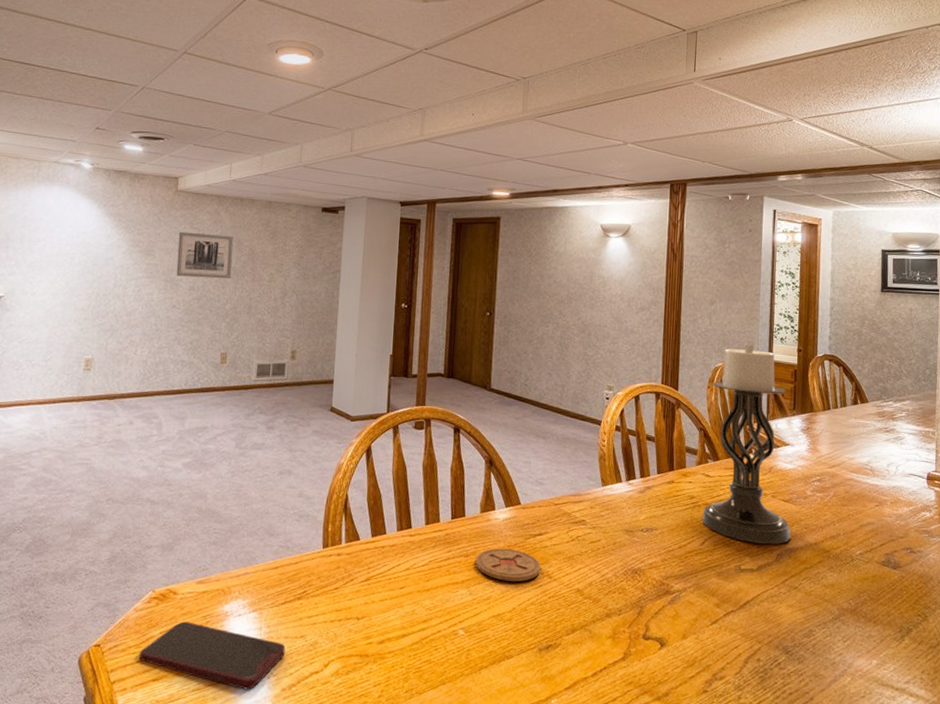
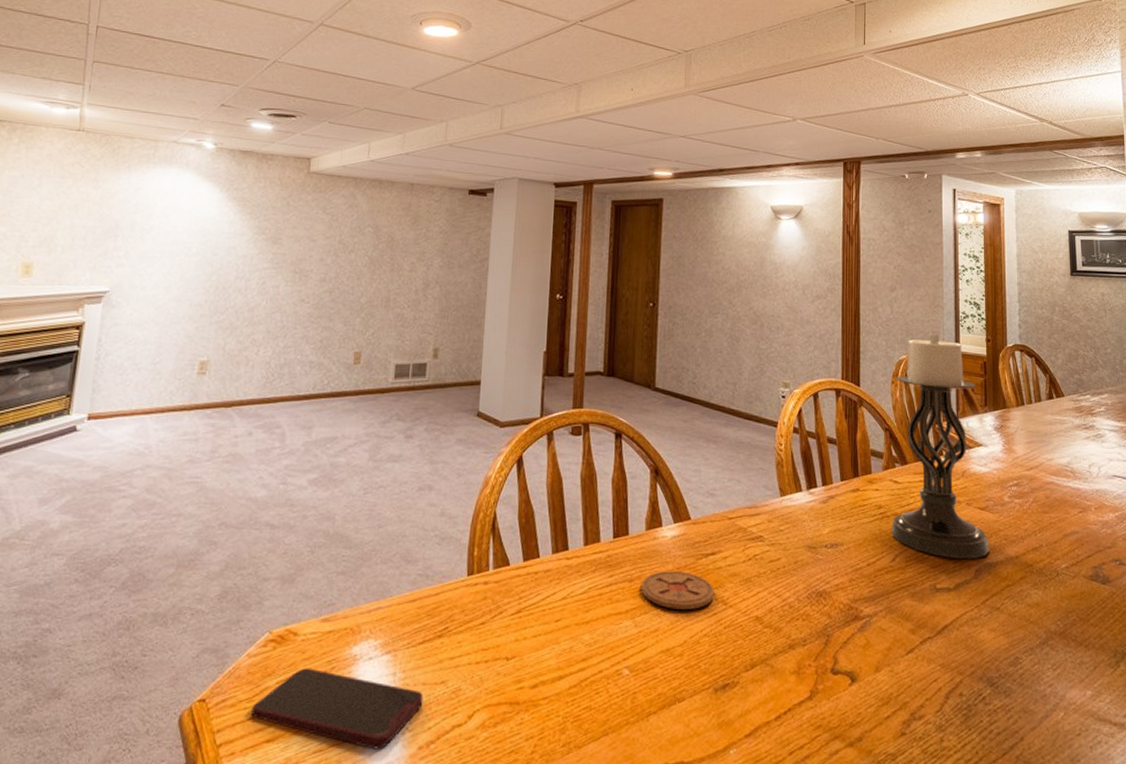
wall art: present [176,231,234,279] -> none [306,217,371,270]

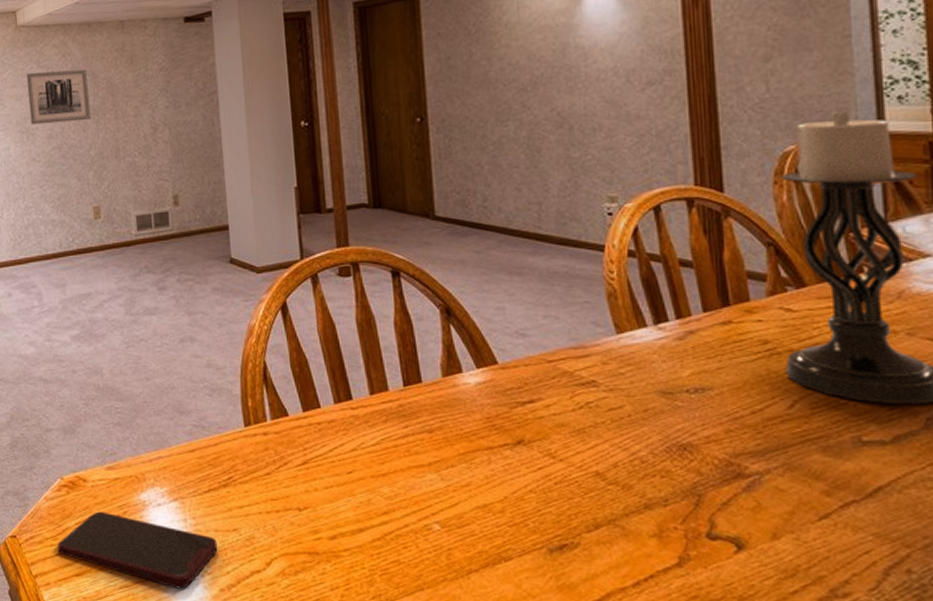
wall art: none [306,217,371,270] -> present [26,69,92,125]
coaster: present [641,571,714,609] -> none [443,421,538,463]

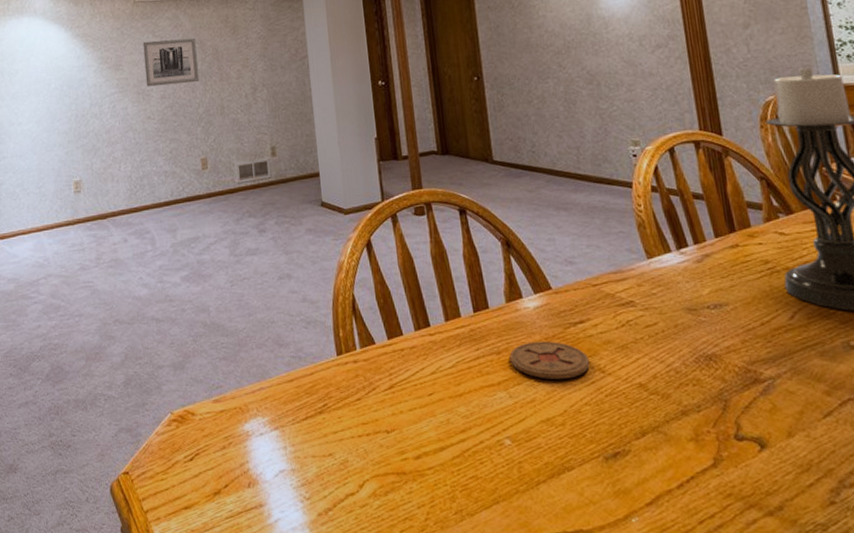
smartphone: present [58,511,218,589] -> none [168,443,315,516]
coaster: none [443,421,538,463] -> present [509,341,590,379]

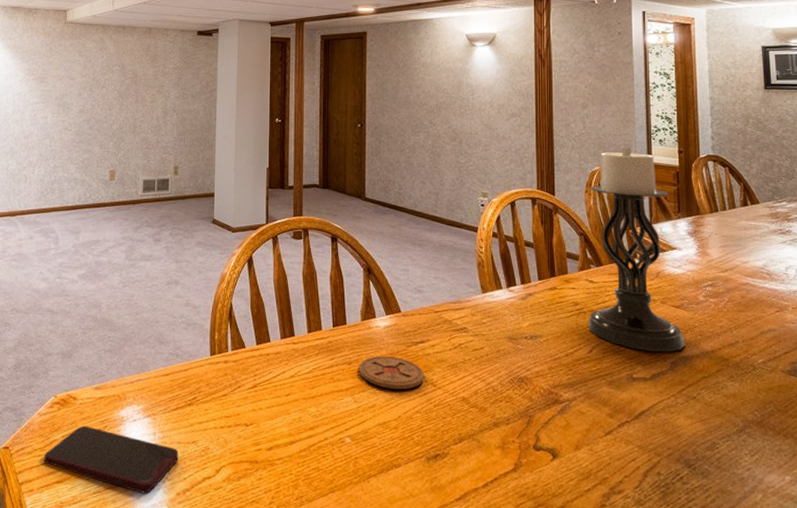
wall art: present [143,38,200,87] -> none [67,59,118,102]
smartphone: none [168,443,315,516] -> present [44,426,179,494]

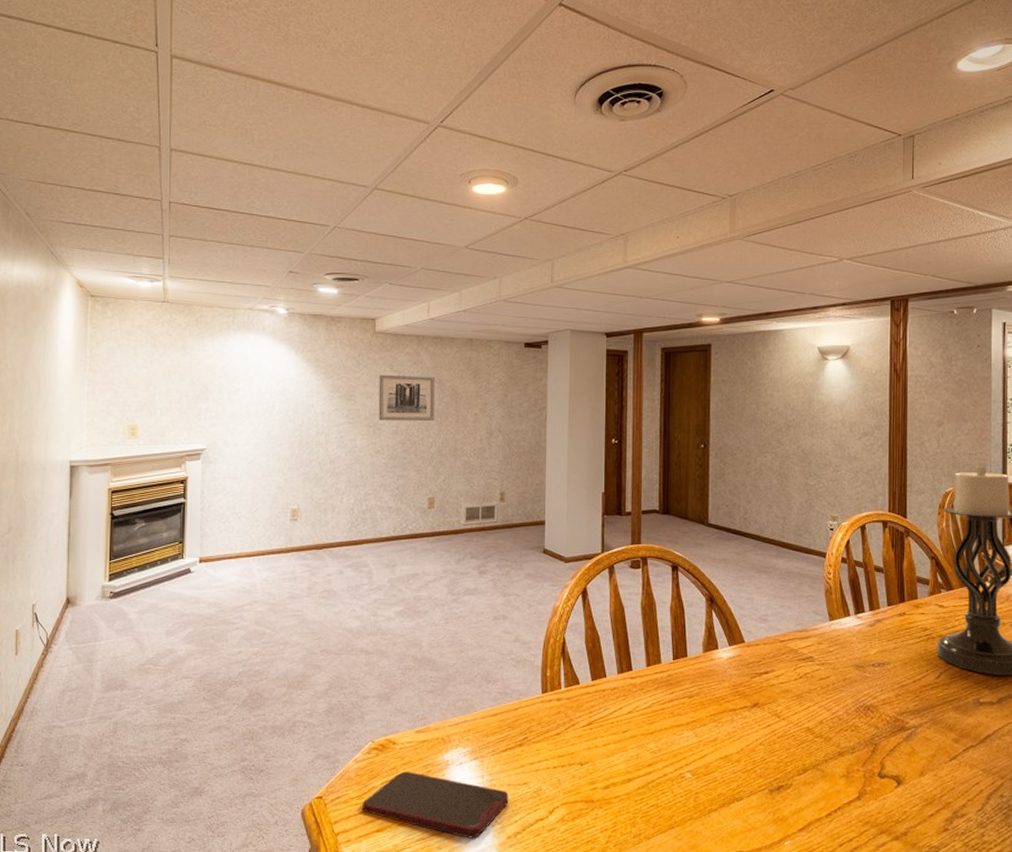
wall art: none [67,59,118,102] -> present [378,374,436,422]
coaster: present [358,356,424,389] -> none [700,688,768,722]

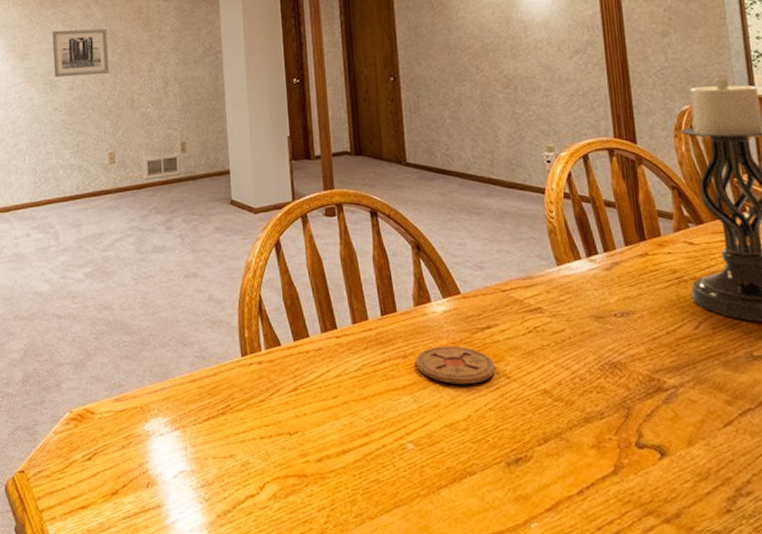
smartphone: present [362,771,509,838] -> none [64,443,215,517]
coaster: none [700,688,768,722] -> present [415,346,495,384]

